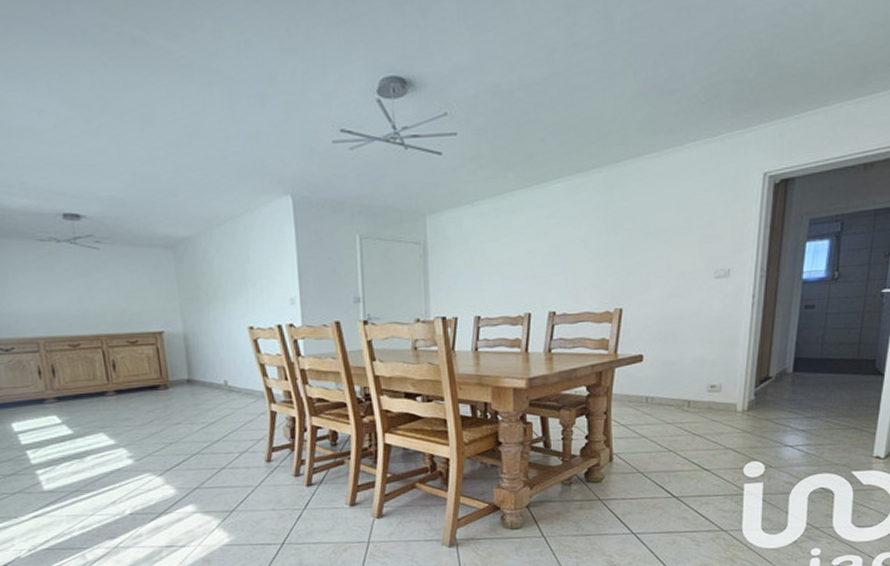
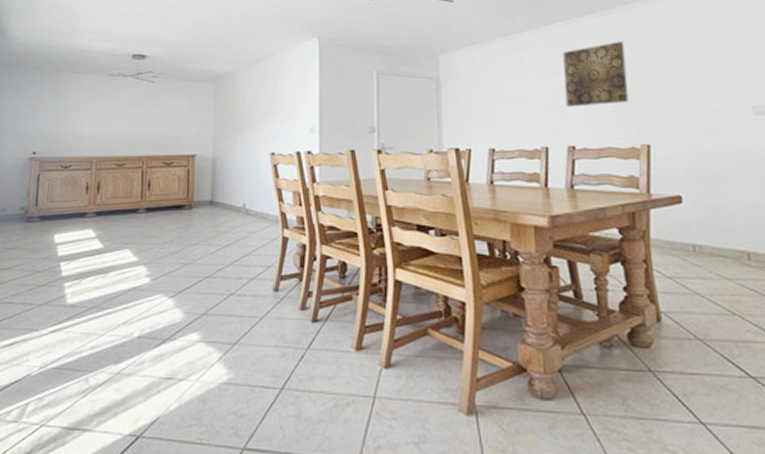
wall art: none [550,203,611,274] -> present [562,41,629,108]

